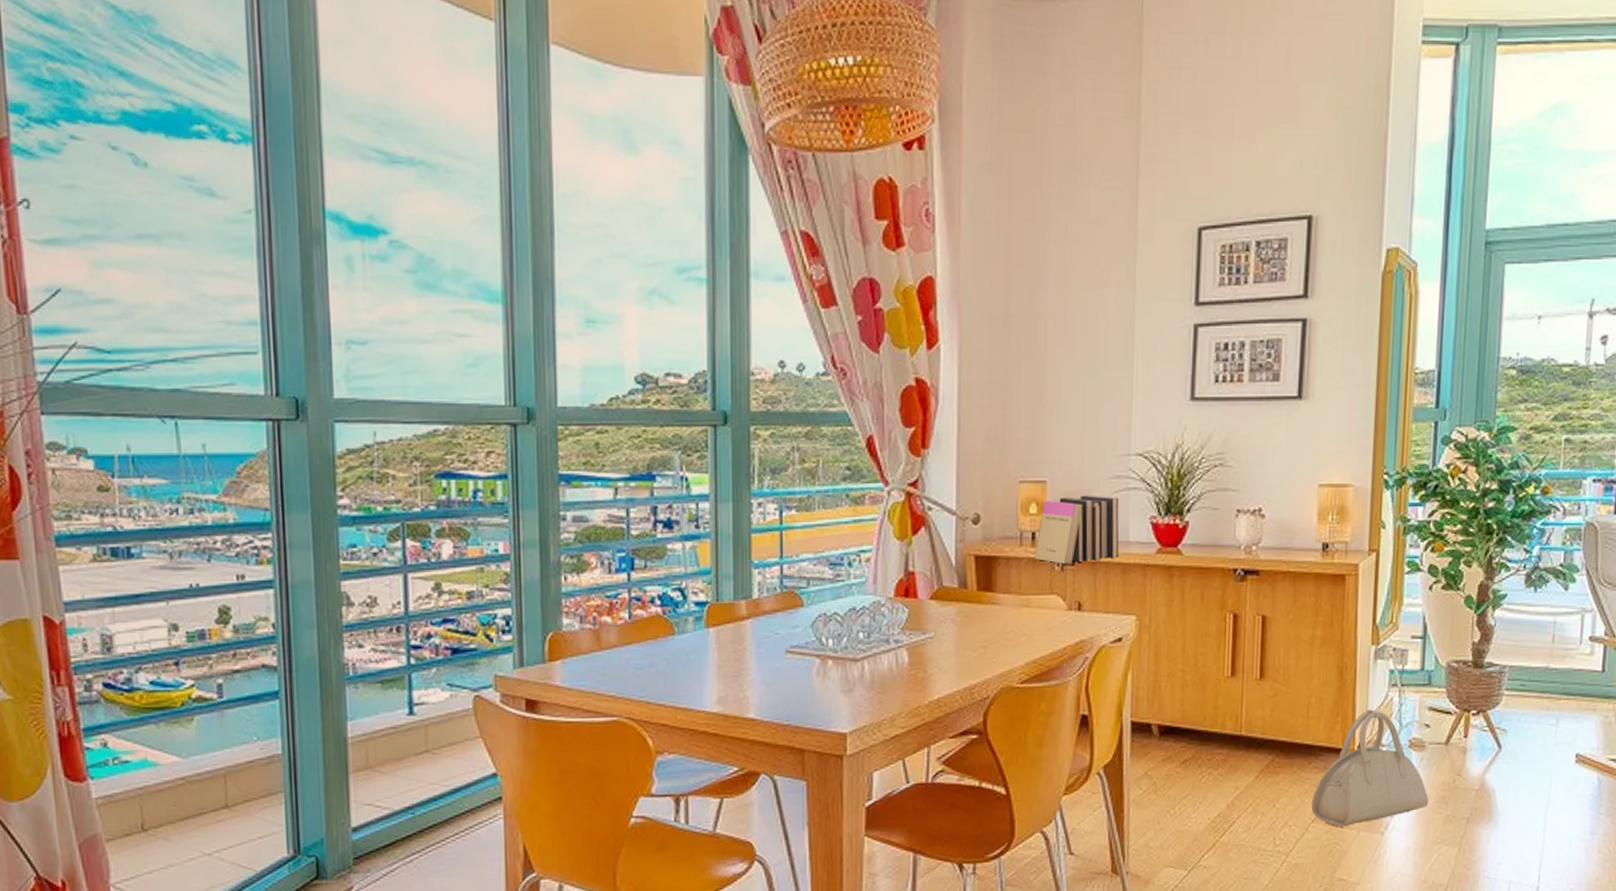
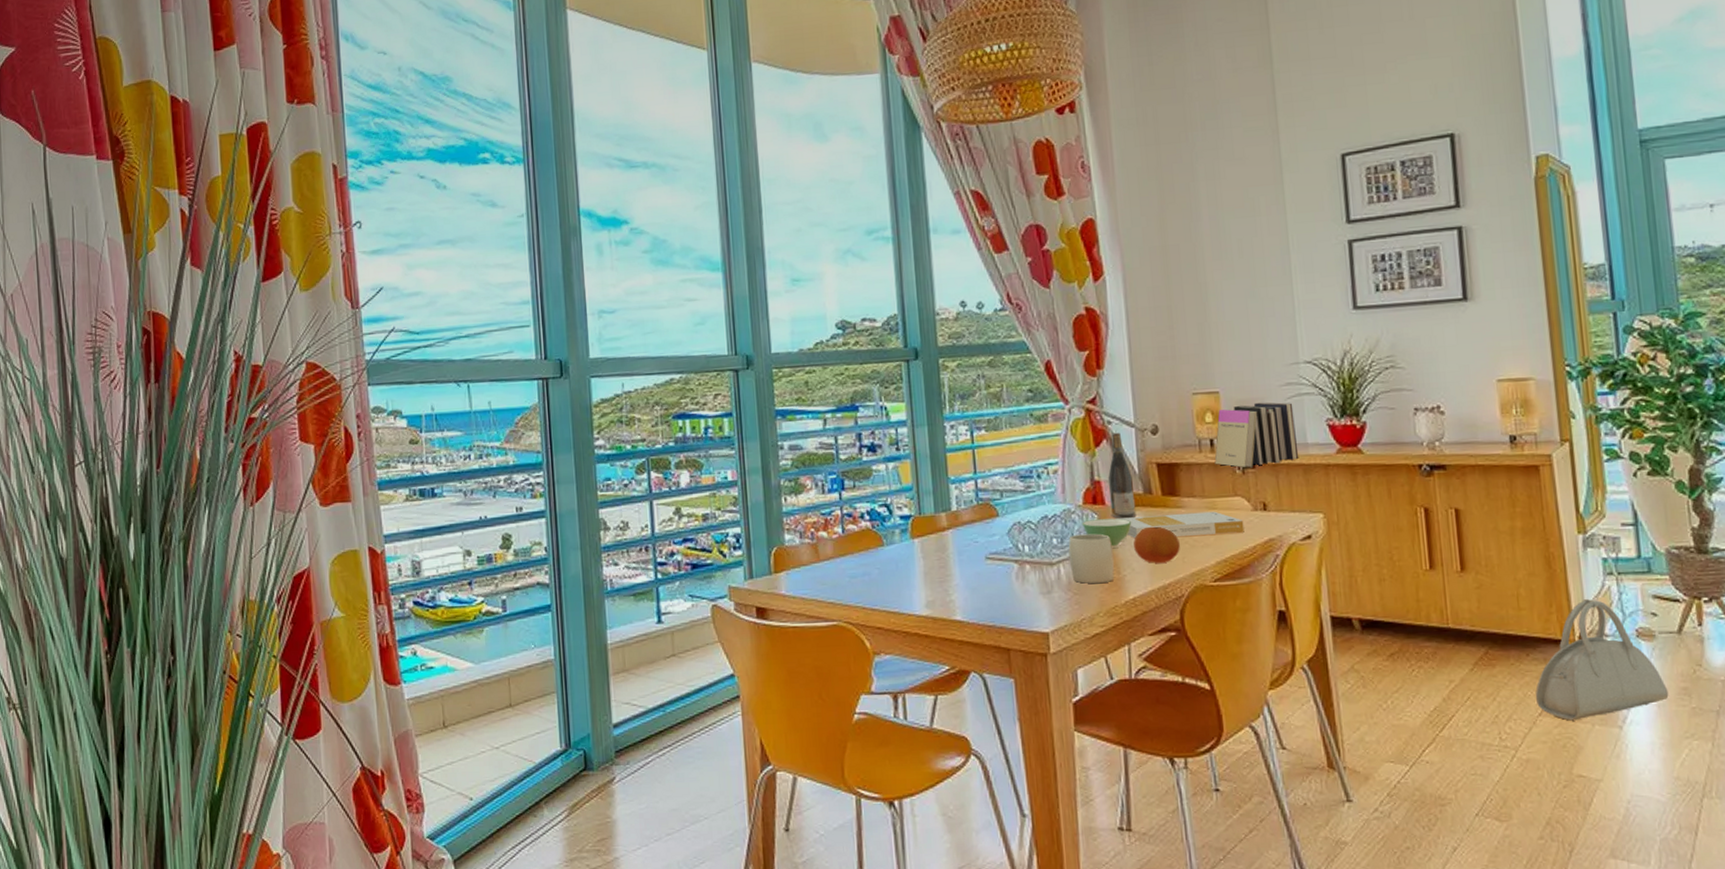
mug: none [875,629,922,682] -> present [1068,533,1115,584]
bowl: none [891,613,944,646] -> present [1081,518,1132,549]
wine bottle: none [922,520,949,615] -> present [1107,432,1137,520]
book: none [926,609,1057,636] -> present [1115,511,1245,539]
fruit: none [943,623,990,662] -> present [1134,526,1180,563]

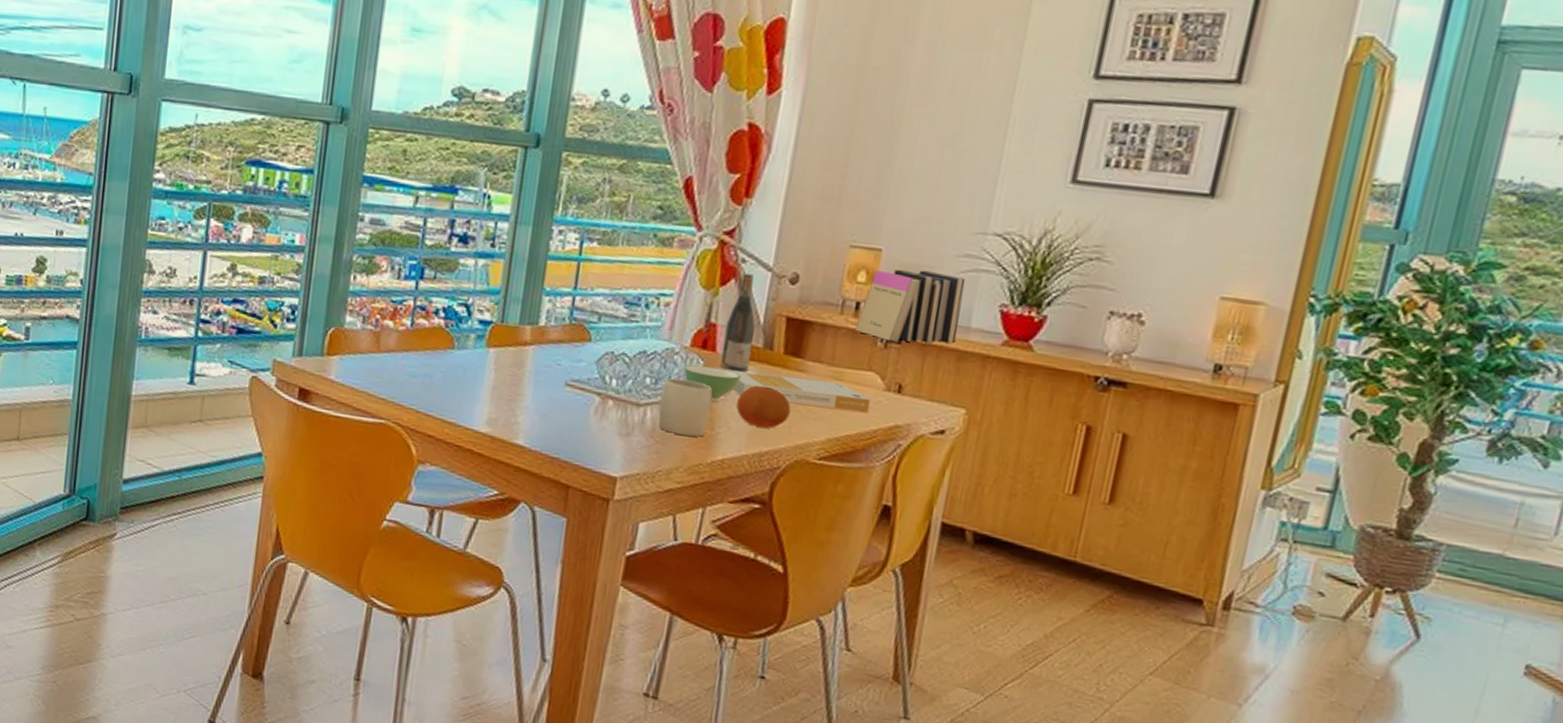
handbag: present [1535,598,1669,721] -> none [1151,561,1310,689]

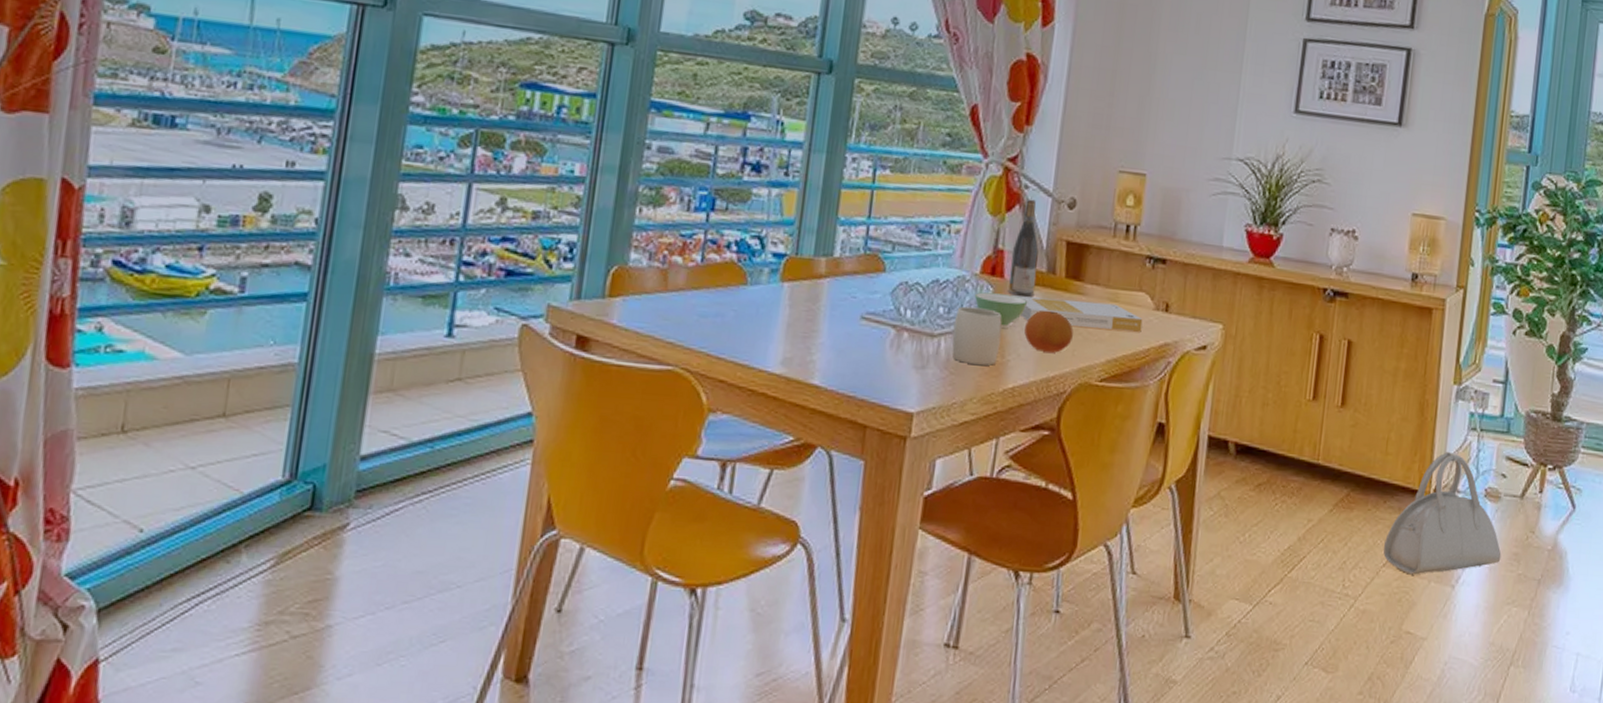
books: present [855,269,966,344] -> none [1126,193,1217,263]
handbag: none [1151,561,1310,689] -> present [1383,451,1501,575]

